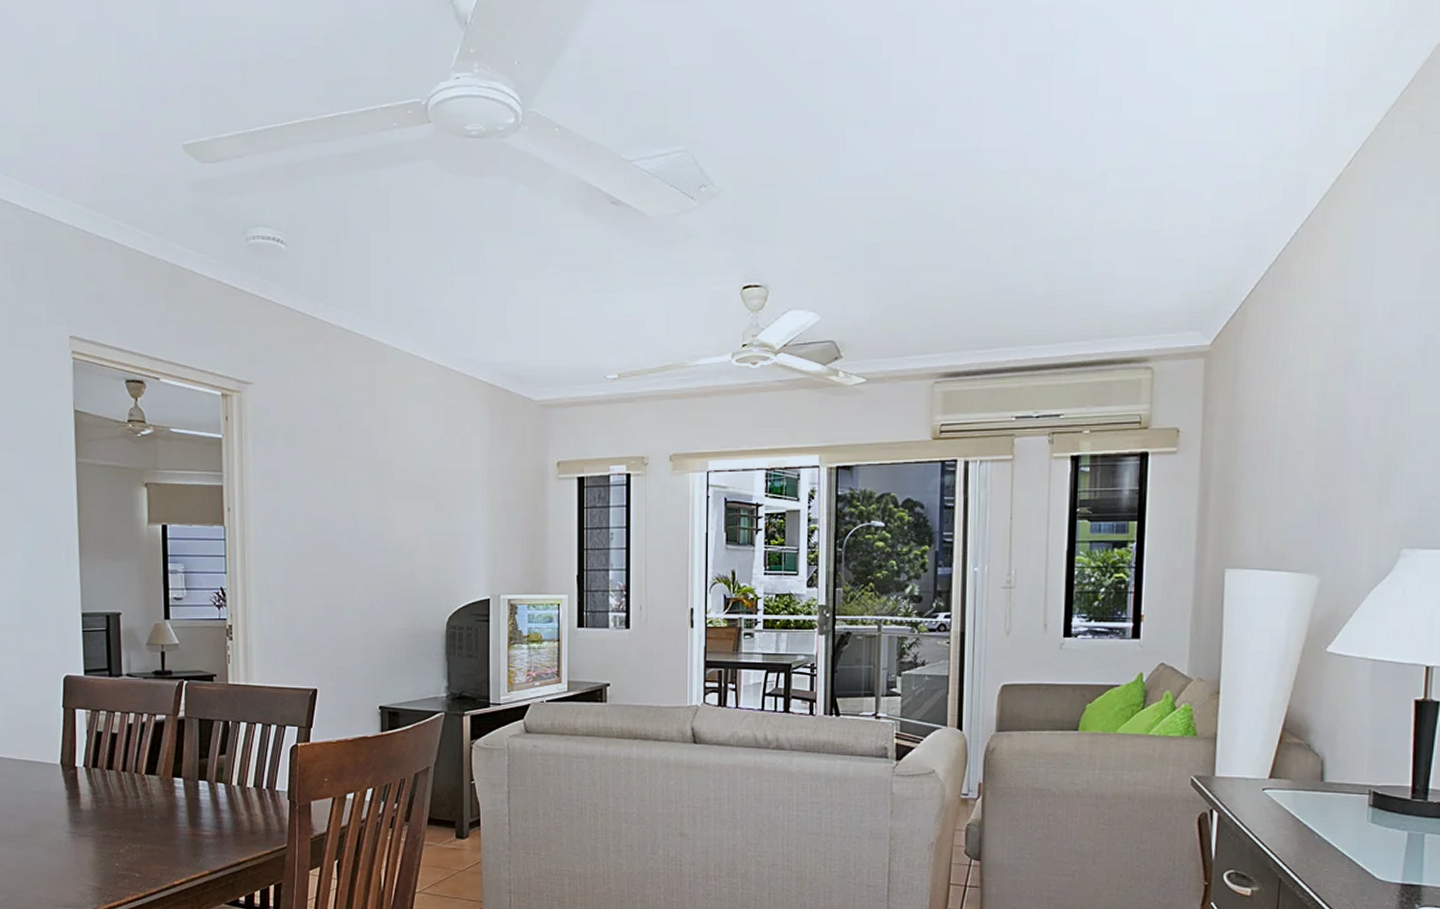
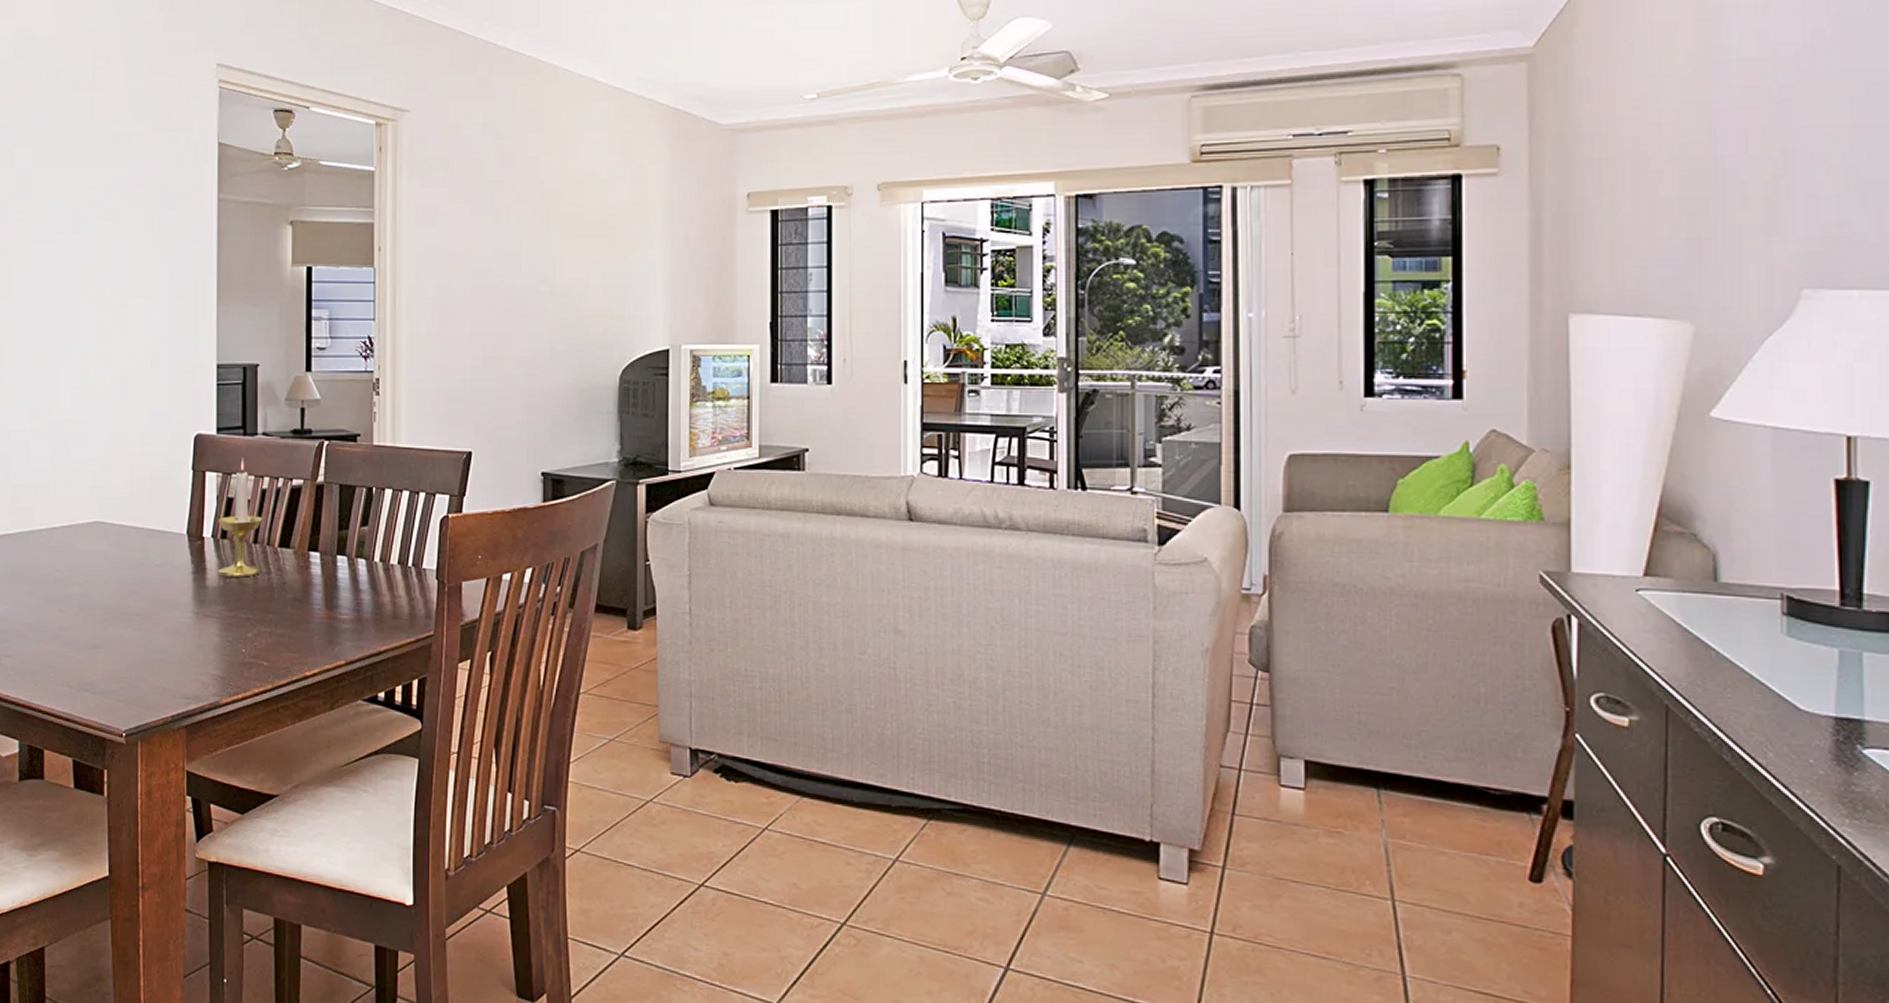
candlestick: none [88,696,131,801] -> present [217,457,263,578]

